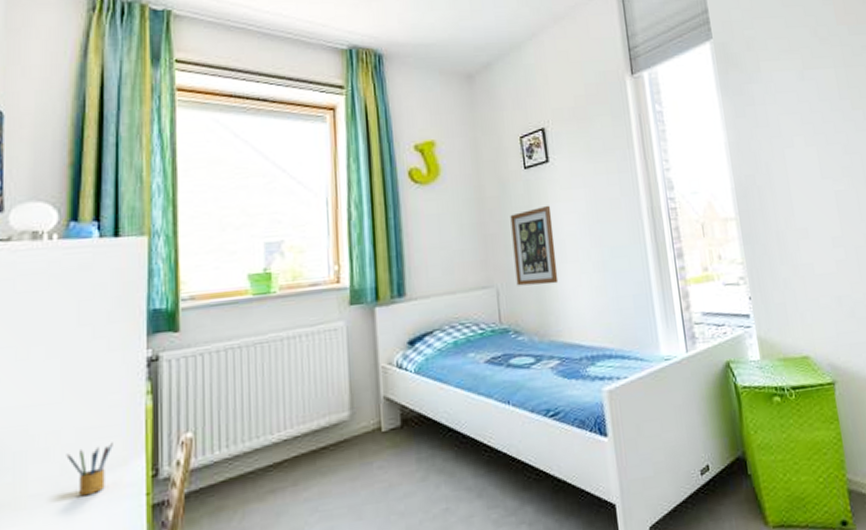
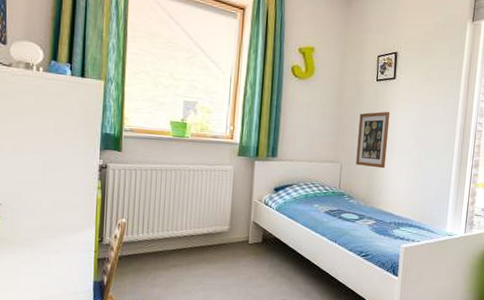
pencil box: present [66,442,113,497] -> none [45,215,75,245]

